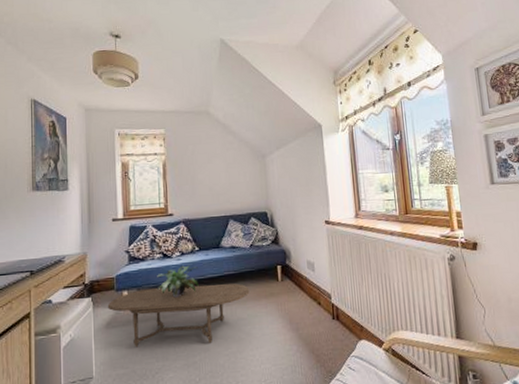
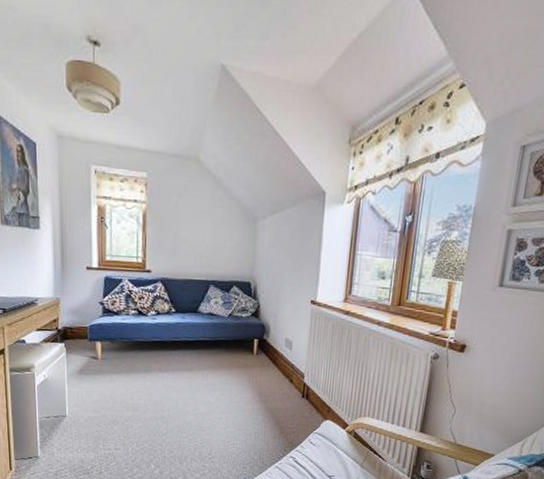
coffee table: present [107,283,250,348] -> none [80,343,223,402]
potted plant: present [157,265,199,298] -> none [131,325,173,355]

